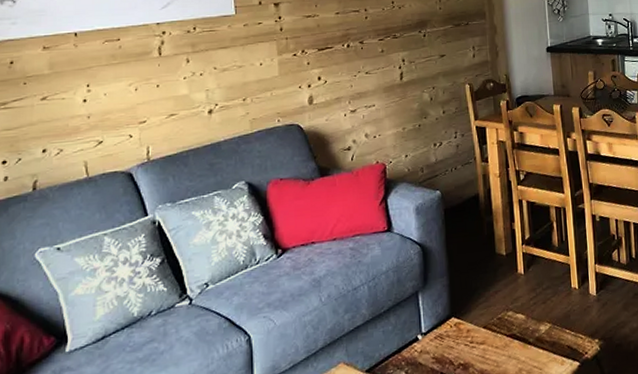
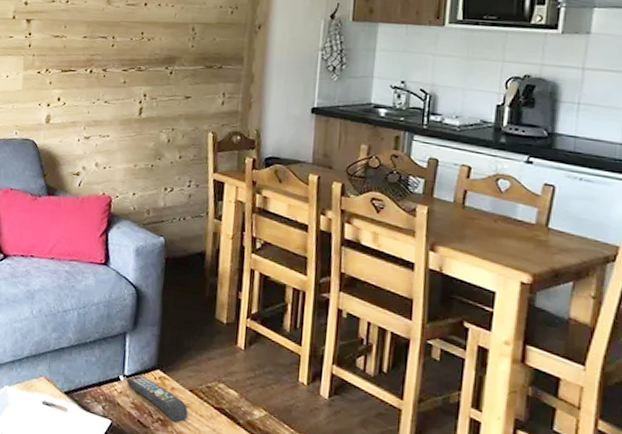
remote control: none [424,328,485,362] -> present [126,375,188,422]

